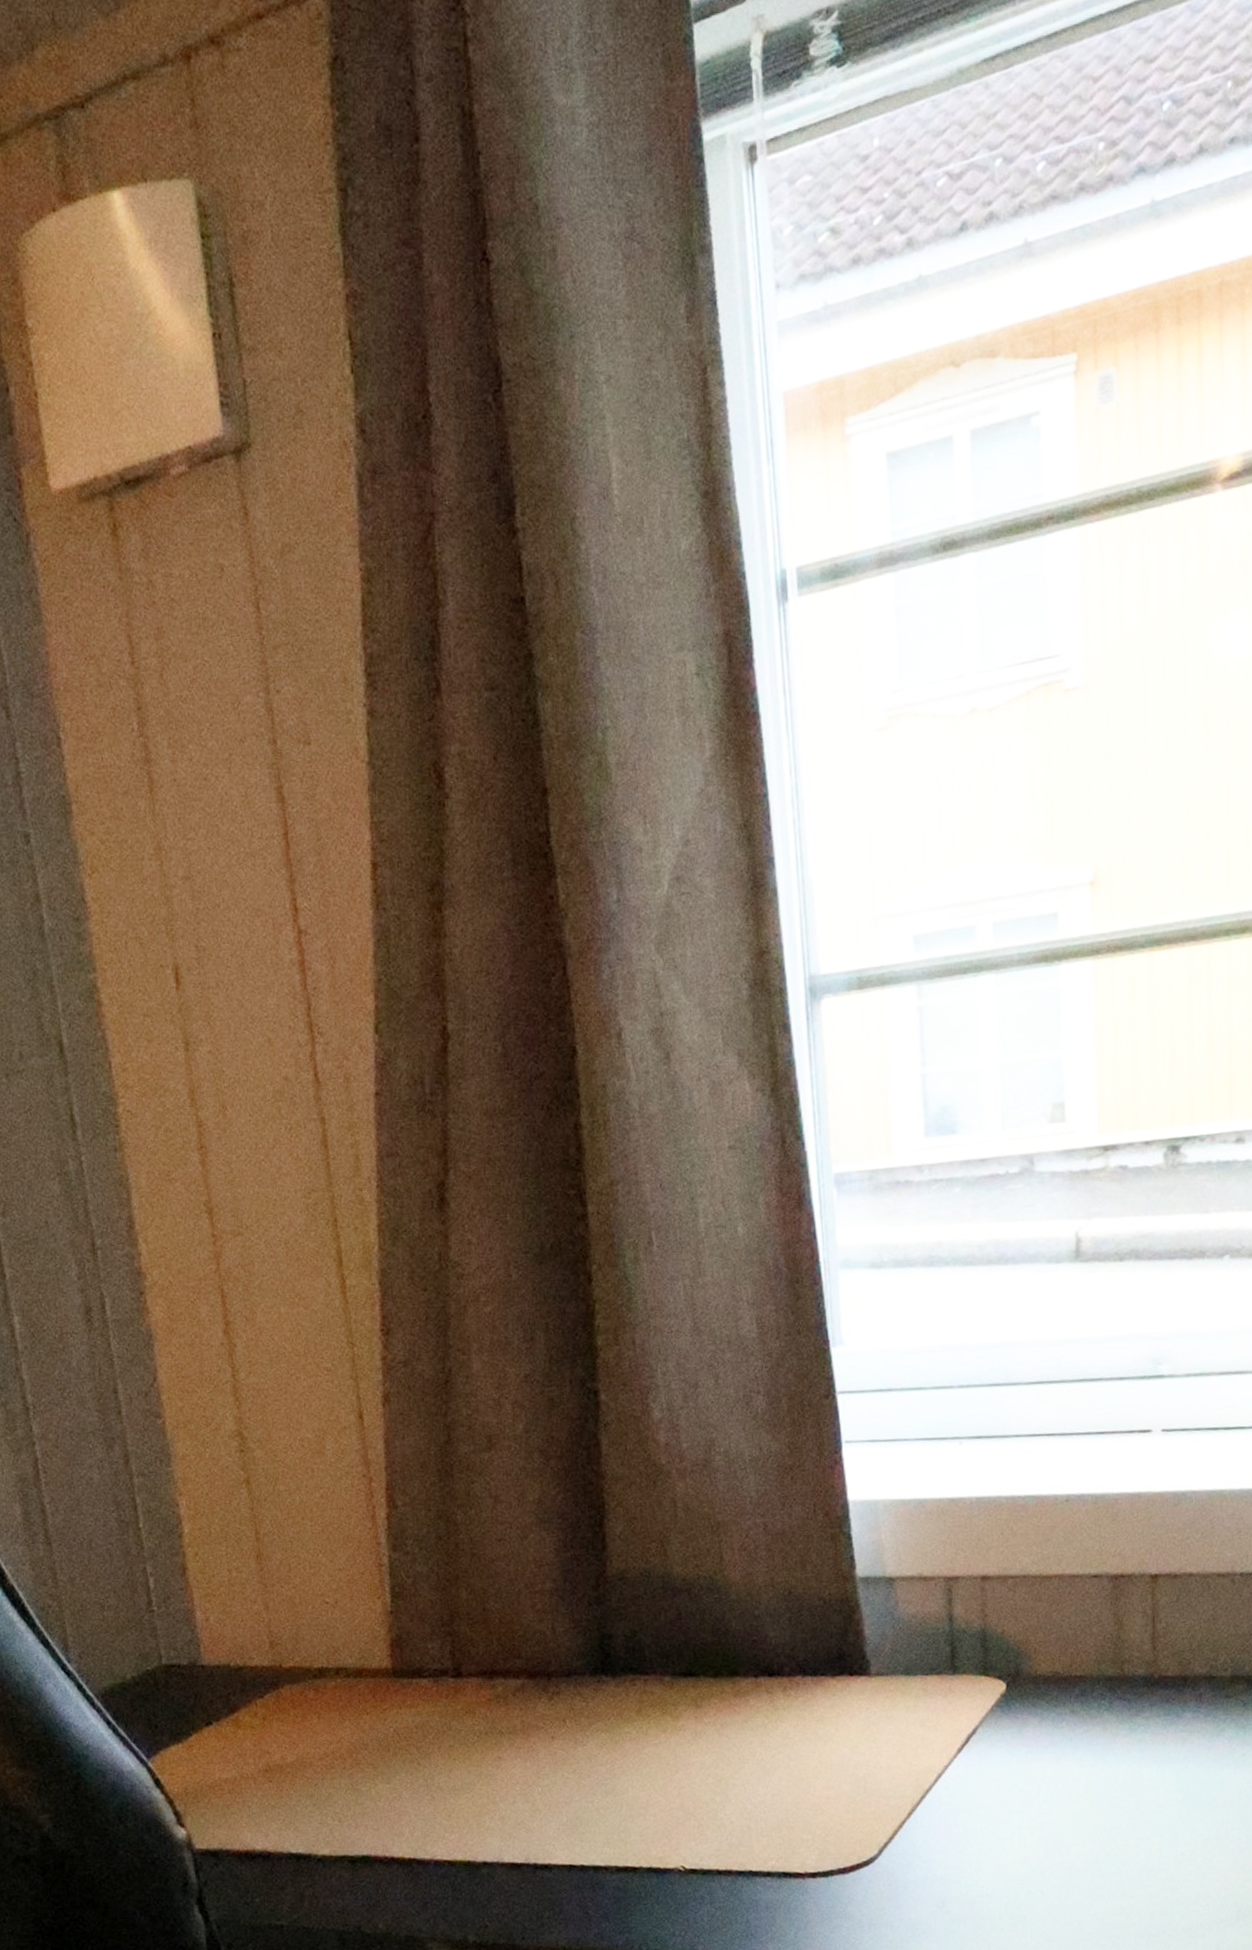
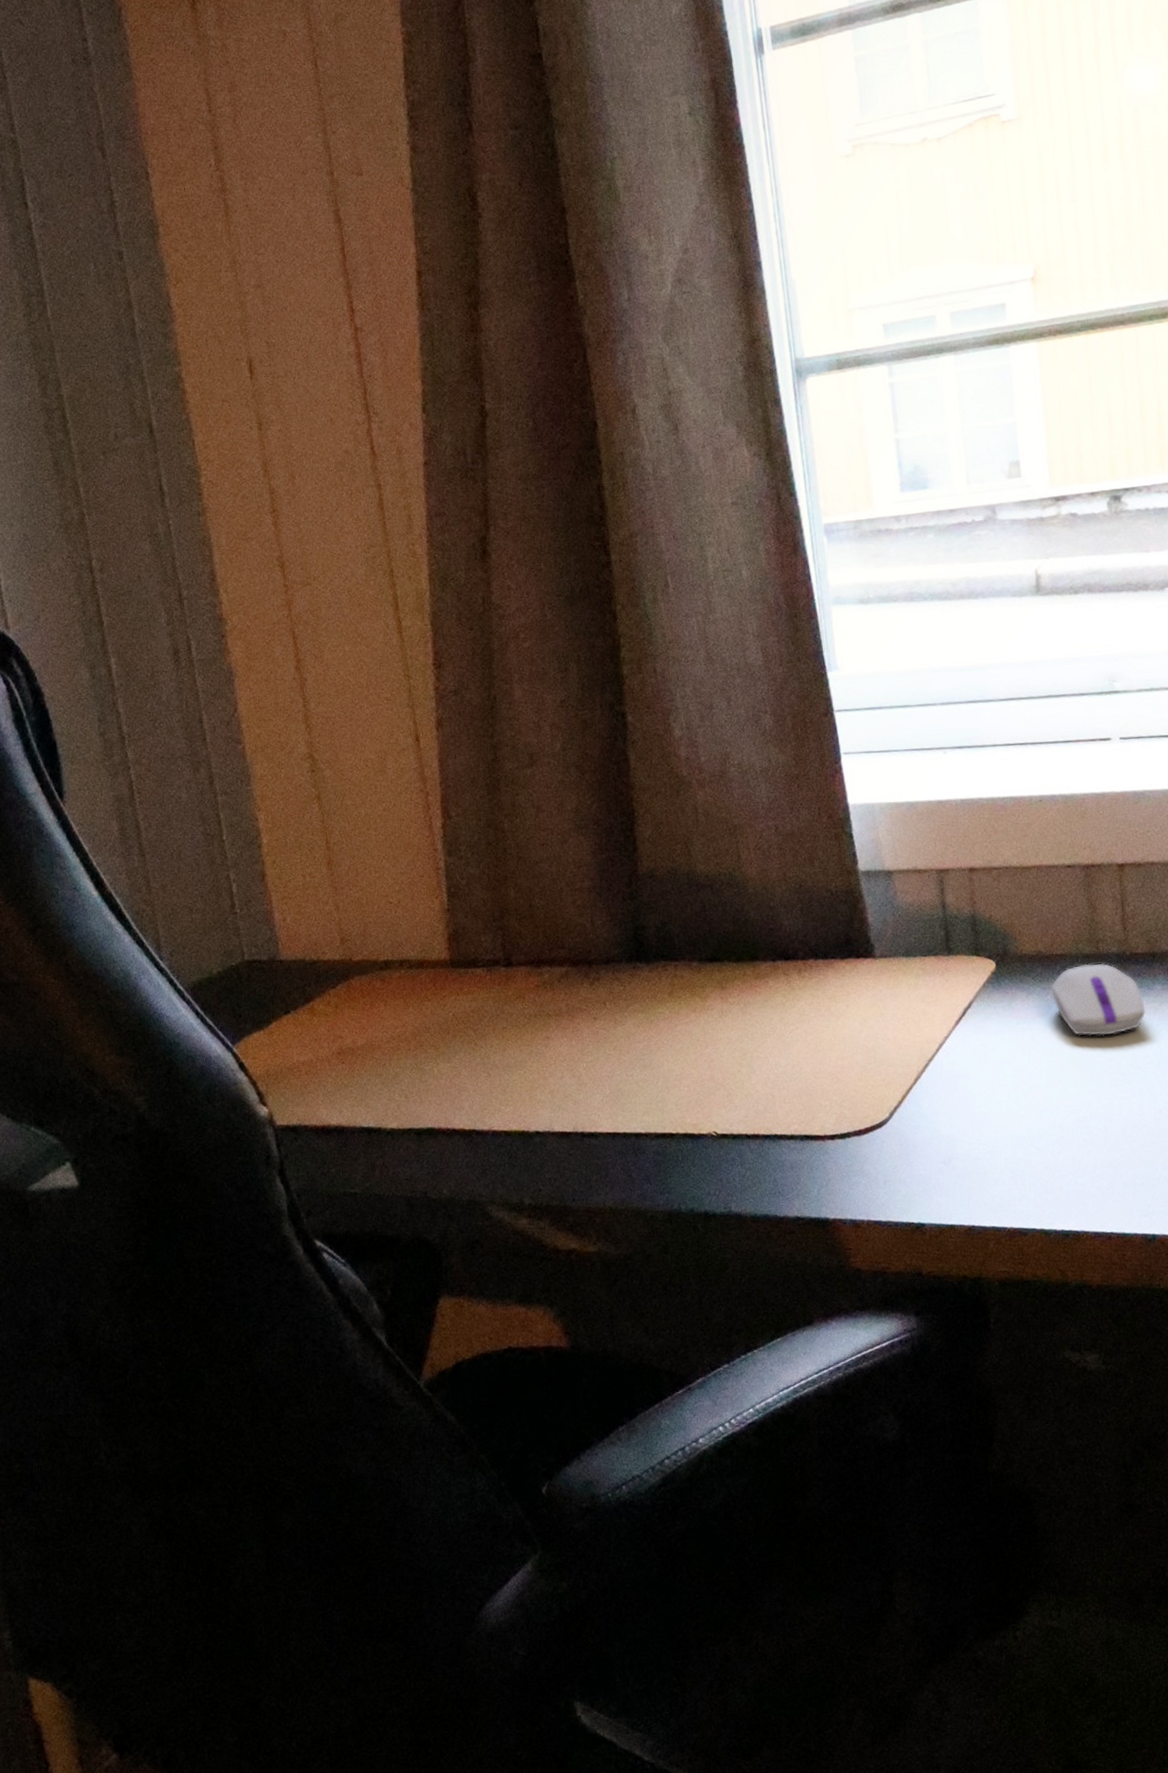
computer mouse: none [1067,1686,1172,1769] -> present [1051,963,1146,1036]

